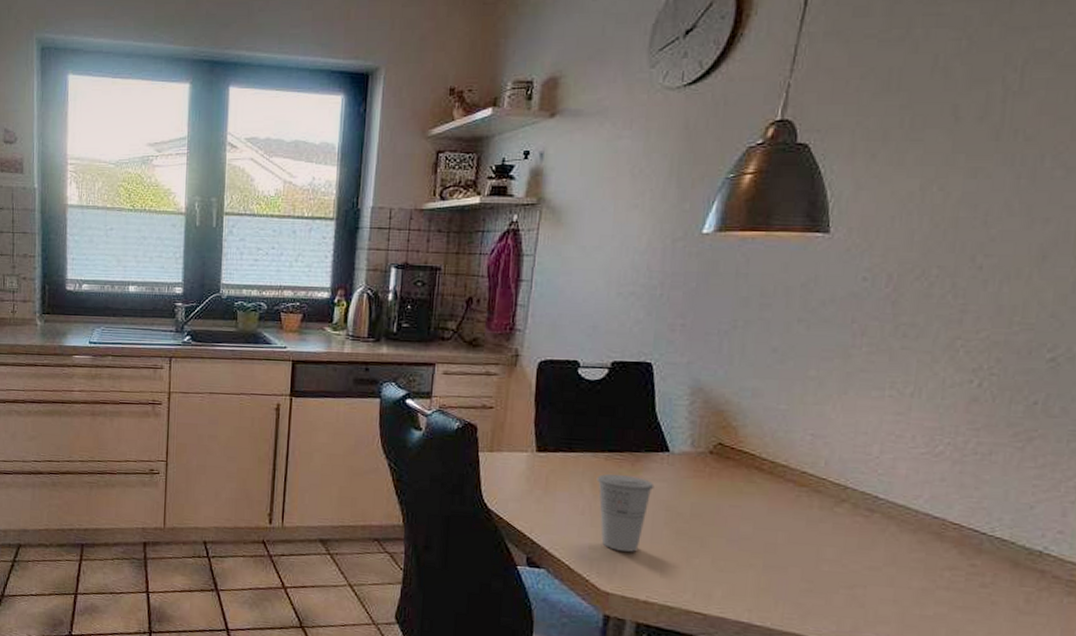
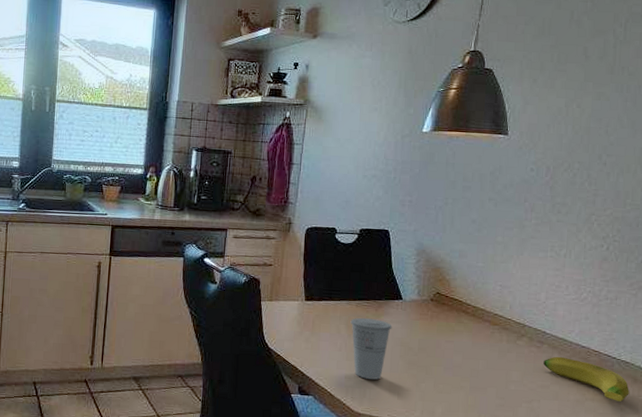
banana: none [873,529,1006,592] -> present [543,356,629,402]

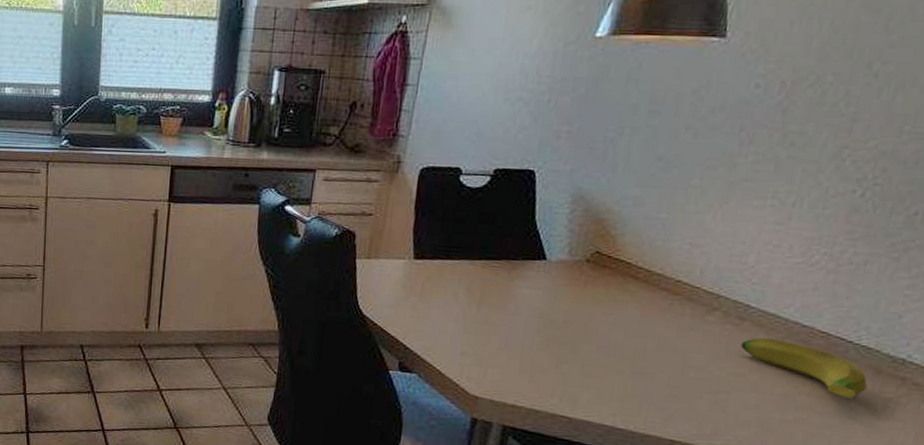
cup: present [350,317,392,380] -> none [472,281,529,358]

